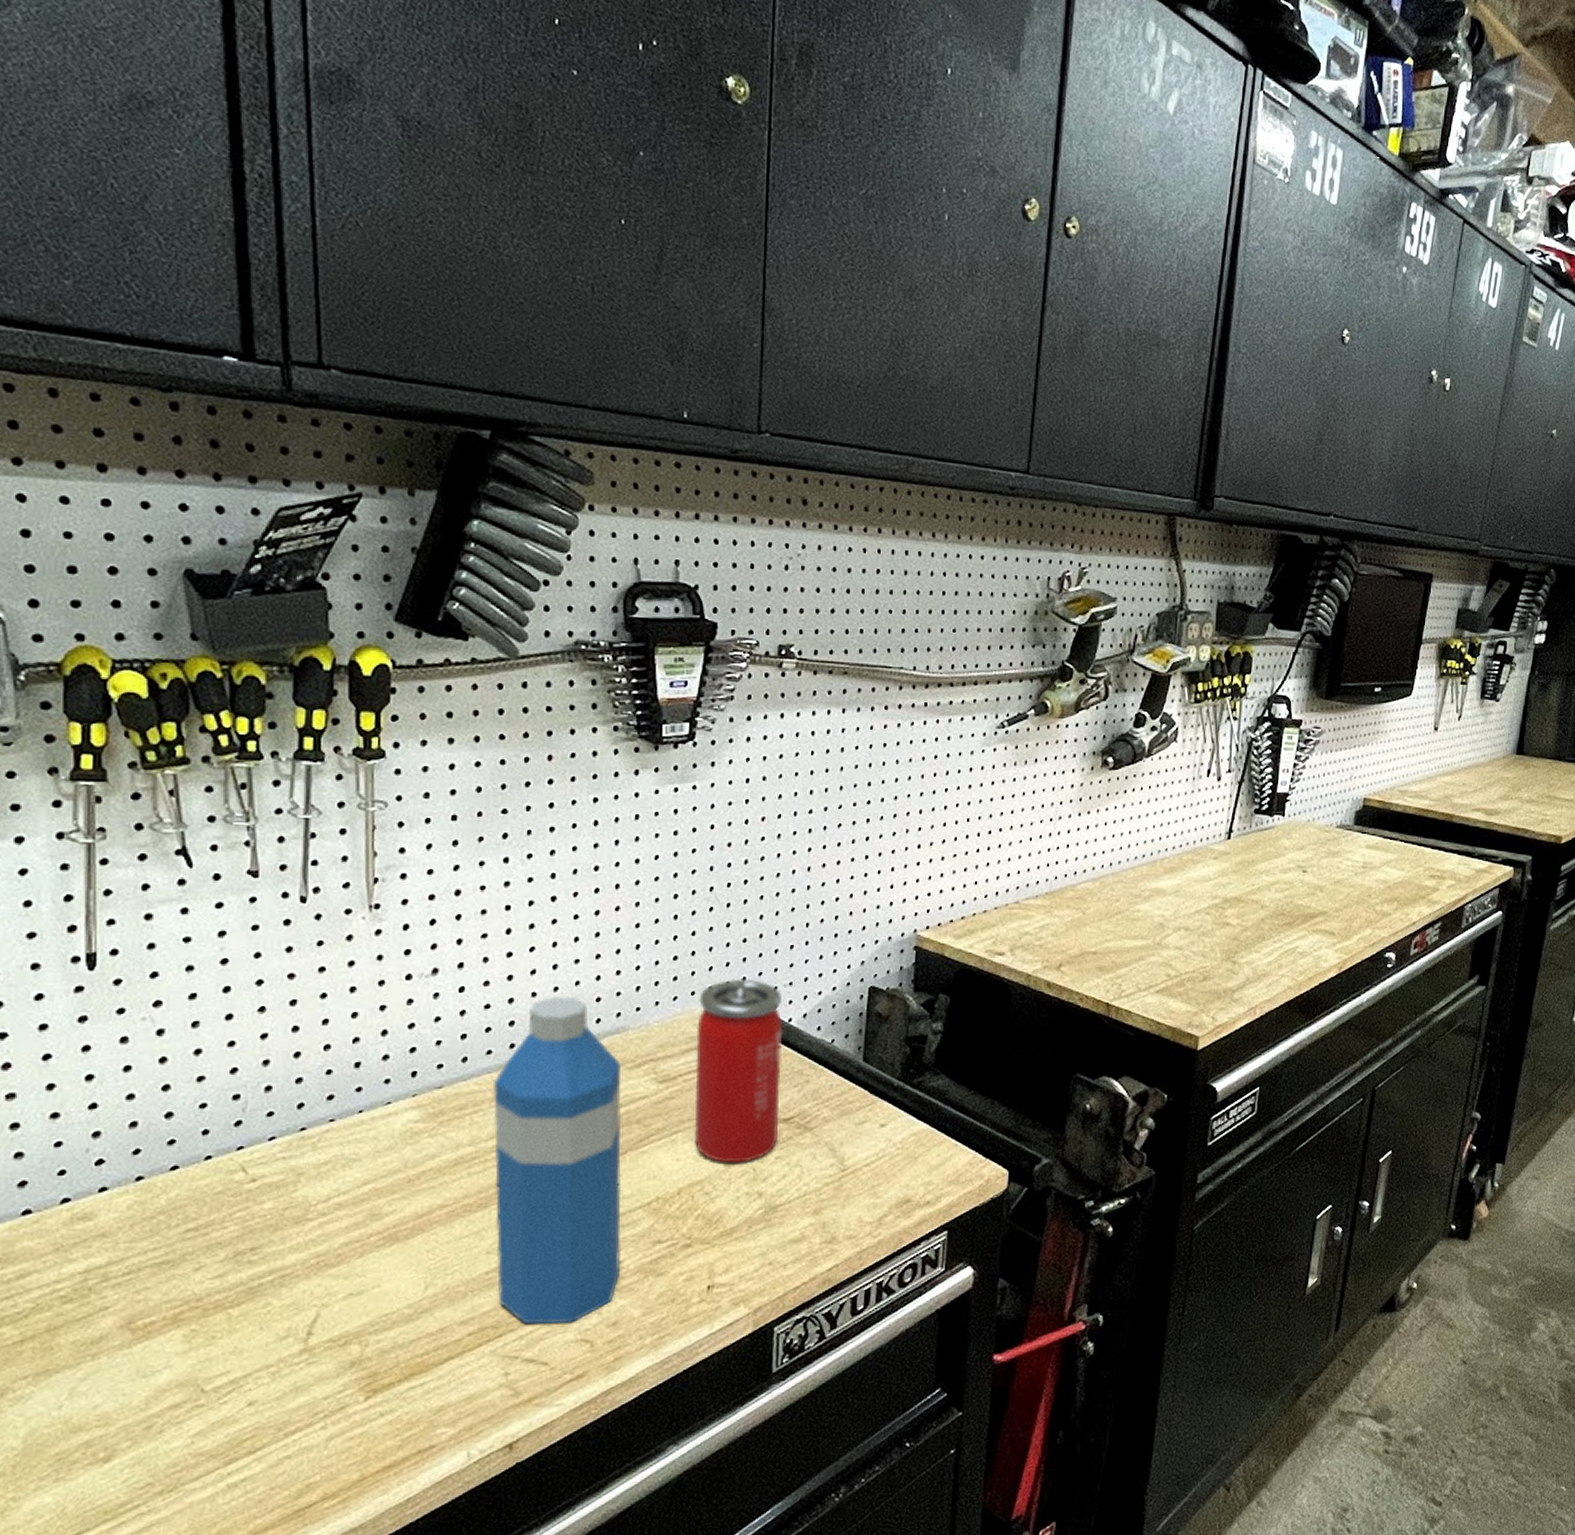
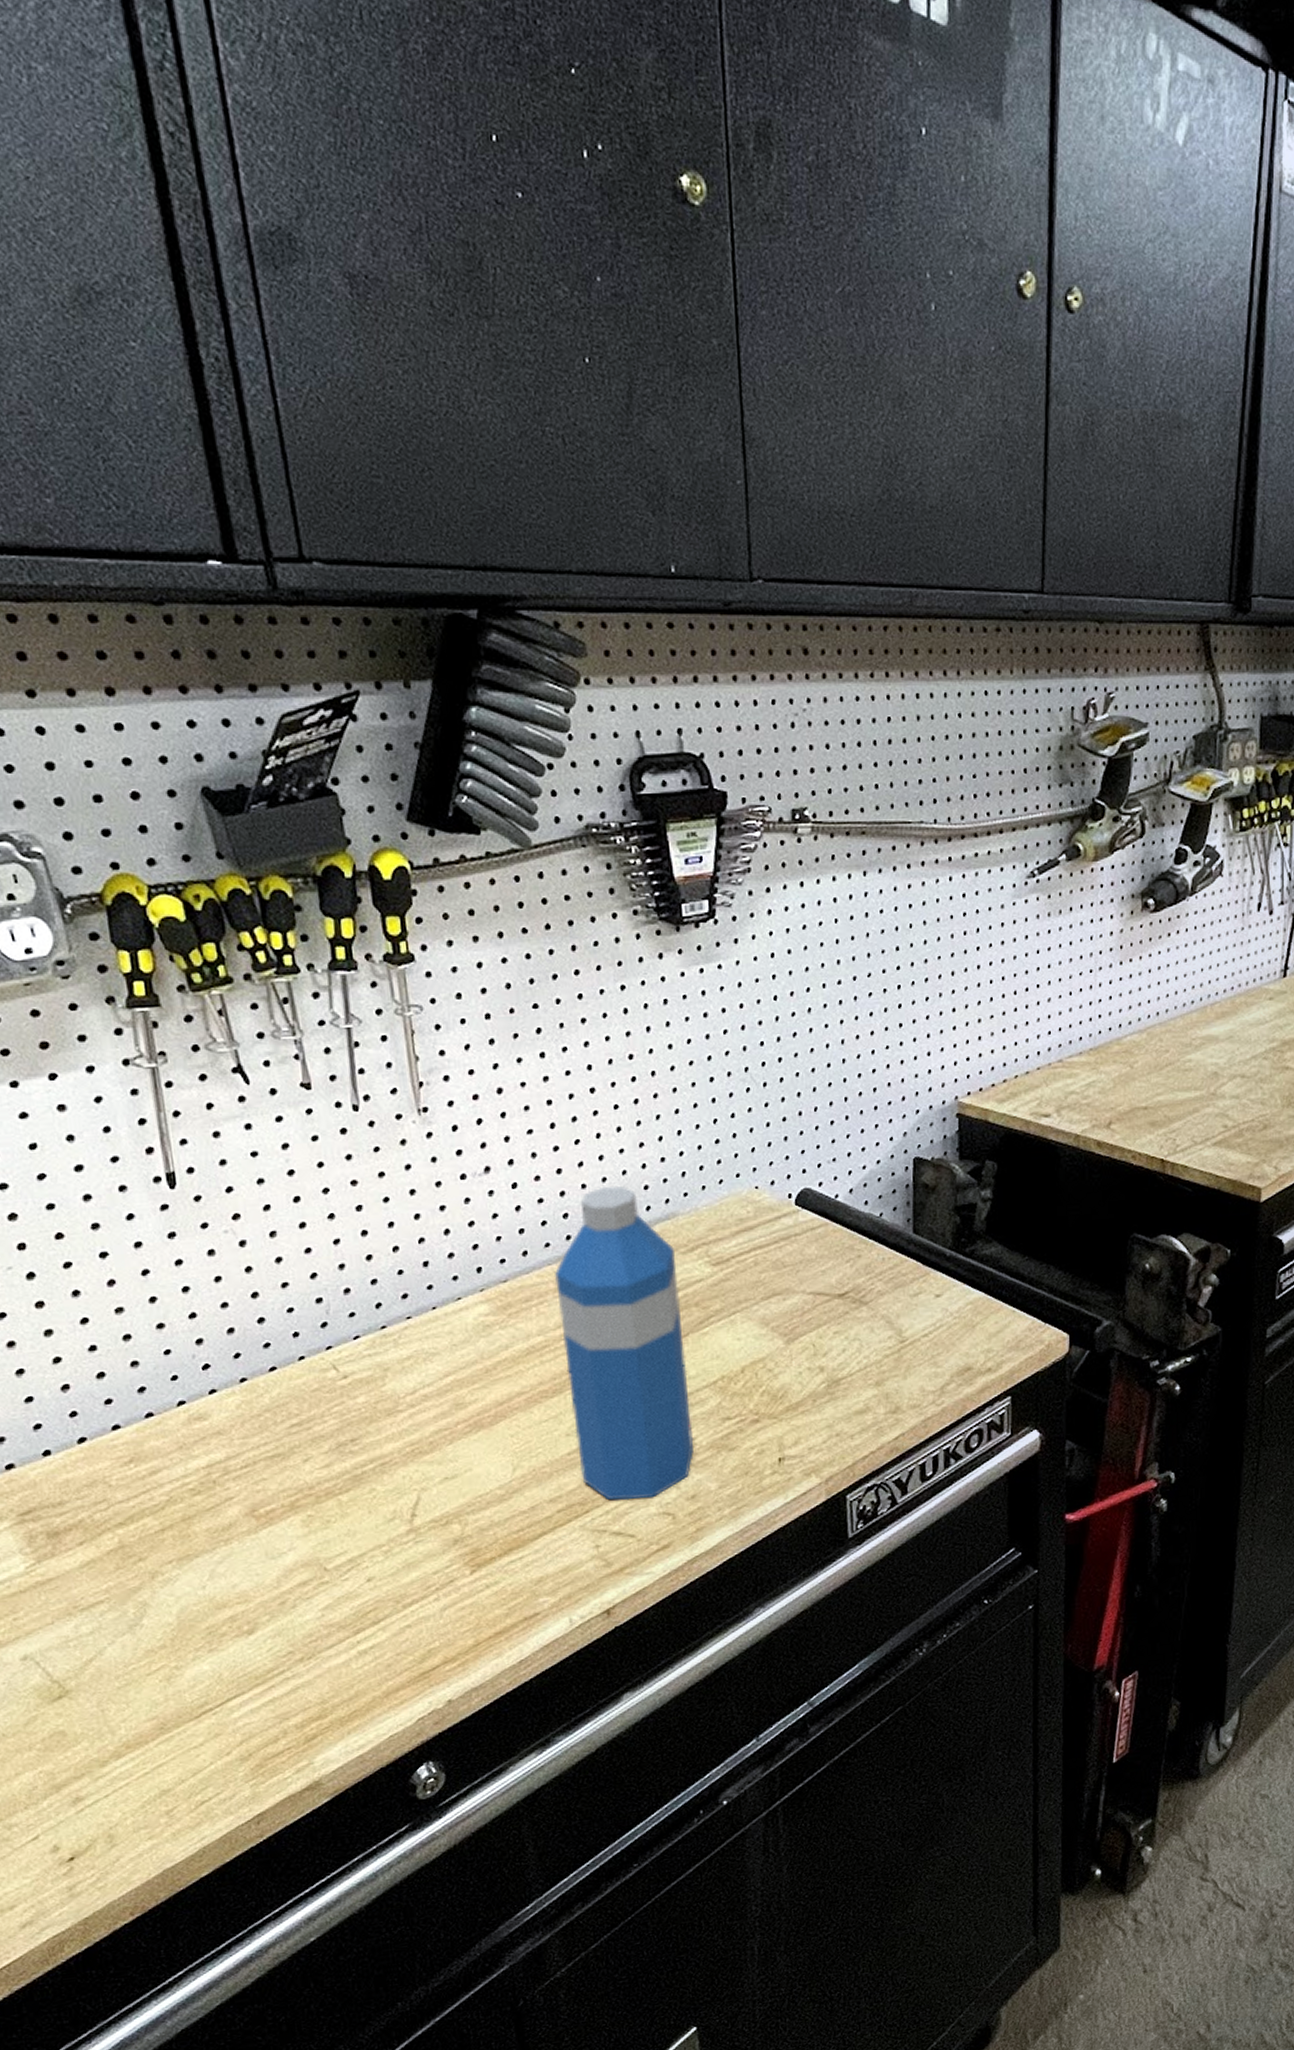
spray can: present [695,978,784,1163] -> none [744,1157,836,1340]

